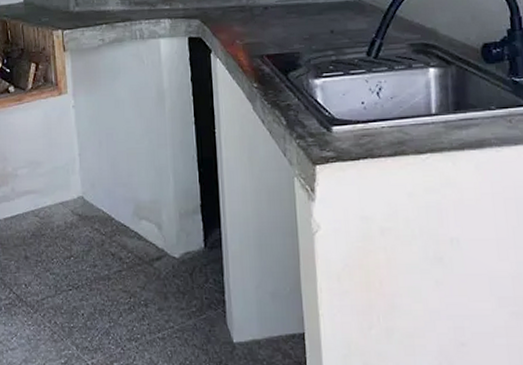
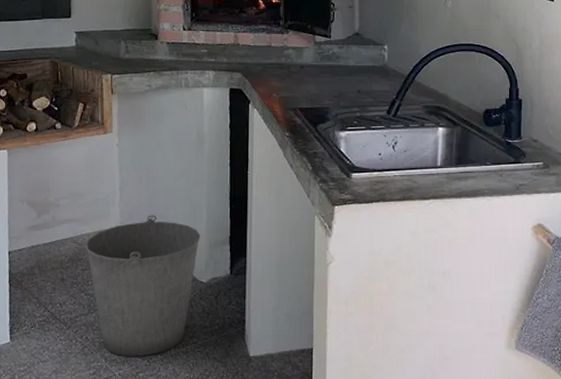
bucket: none [47,183,169,344] -> present [85,215,201,357]

